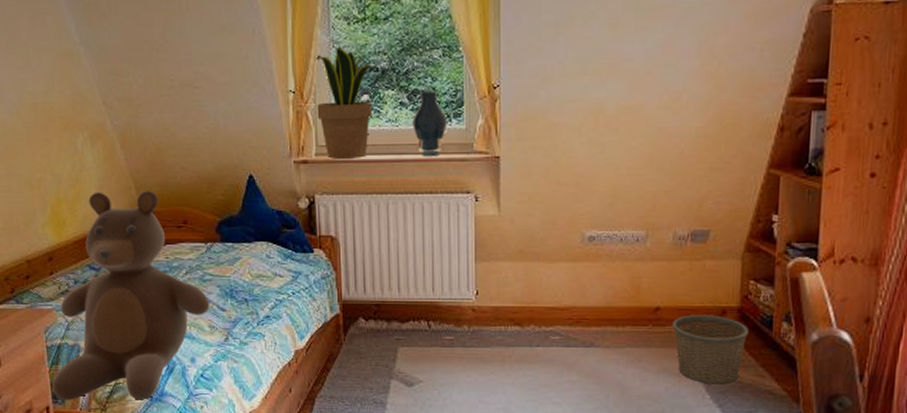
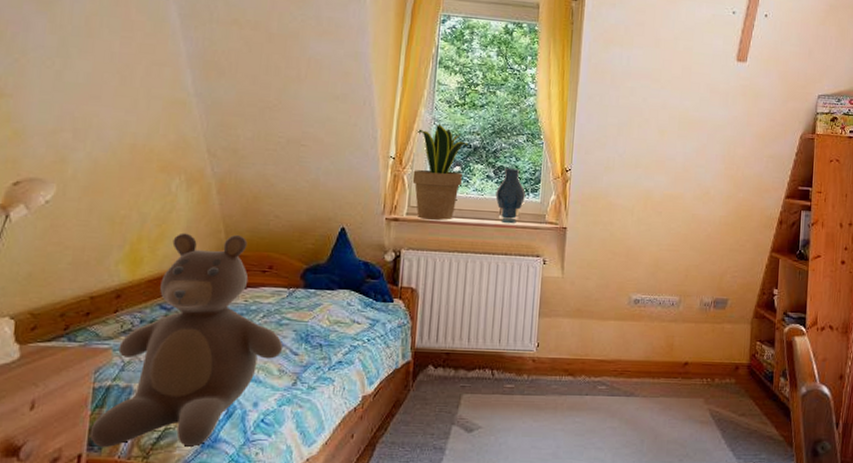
basket: present [672,315,748,385] -> none [697,369,755,431]

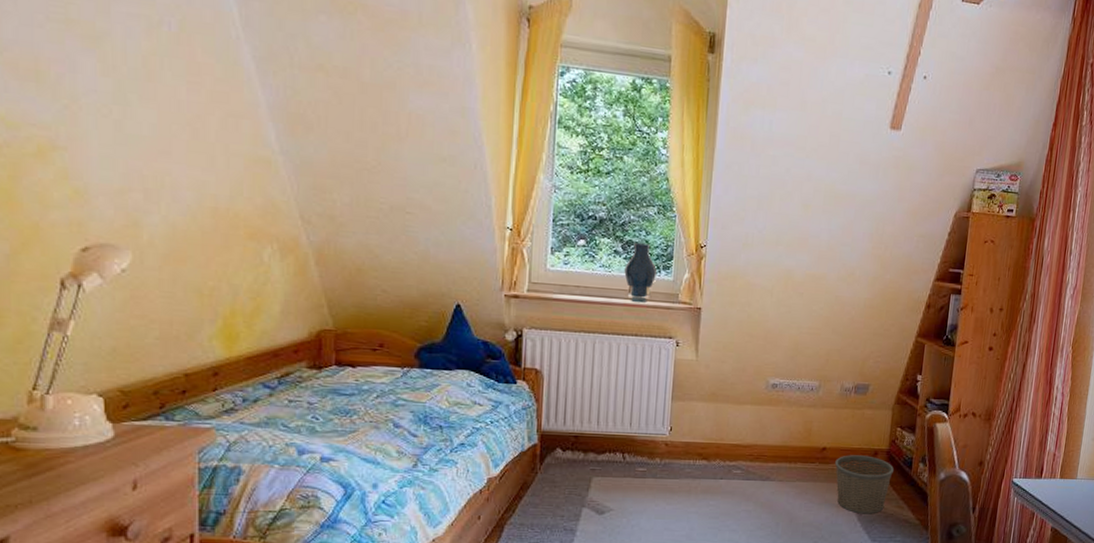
teddy bear: present [89,232,284,448] -> none [200,307,401,528]
potted plant: present [412,124,469,220] -> none [532,192,594,298]
basket: none [697,369,755,431] -> present [835,455,894,514]

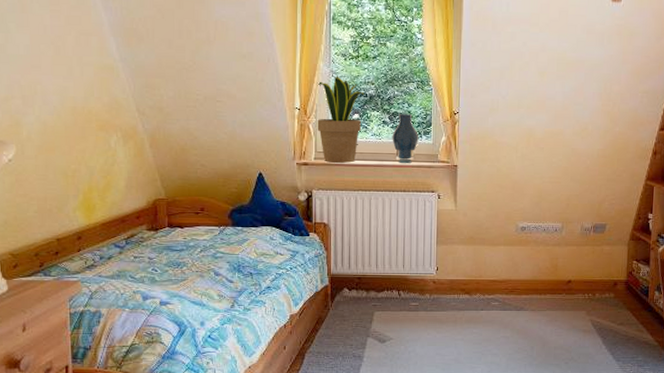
potted plant: none [532,192,594,298] -> present [317,76,365,163]
basket: present [835,455,894,514] -> none [580,286,632,338]

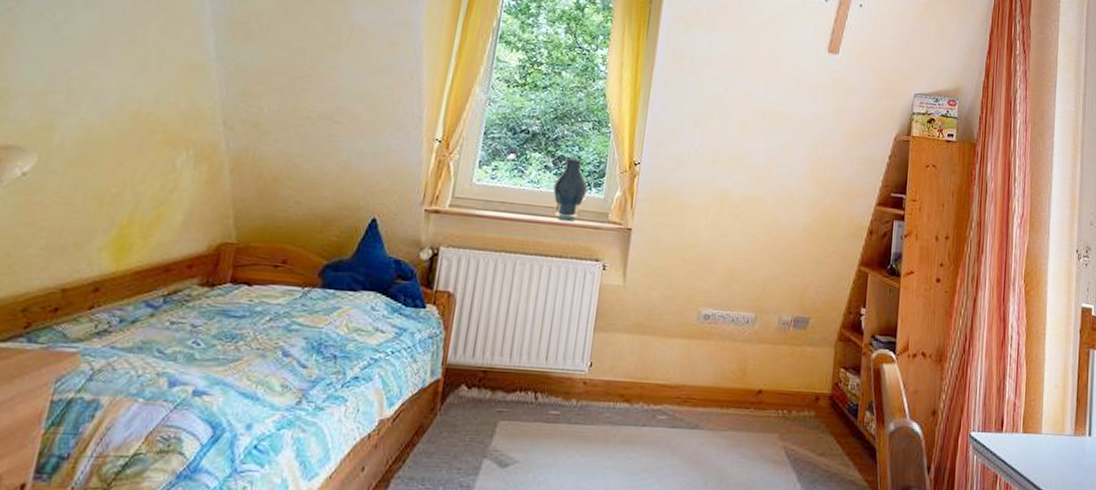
potted plant: present [317,76,365,163] -> none [459,105,527,215]

